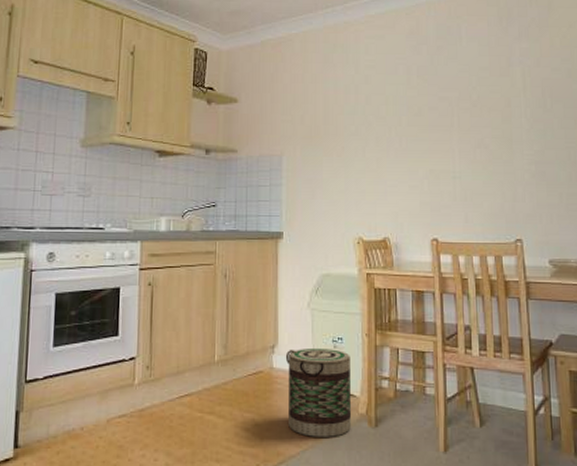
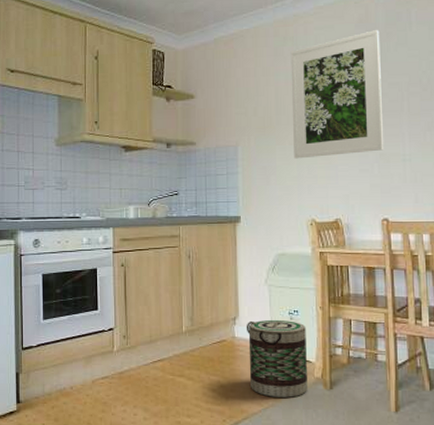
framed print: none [340,43,434,172] -> present [290,30,384,159]

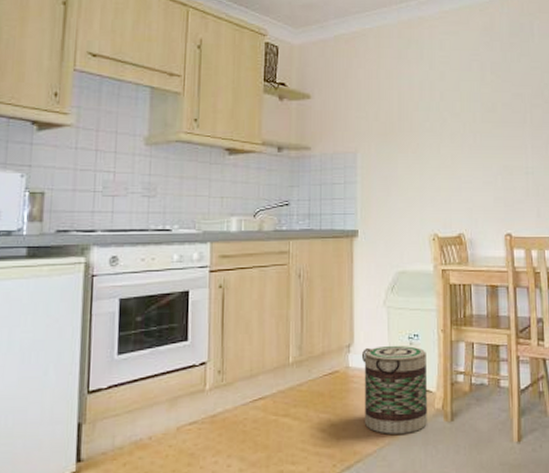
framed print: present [290,30,384,159] -> none [414,39,508,169]

